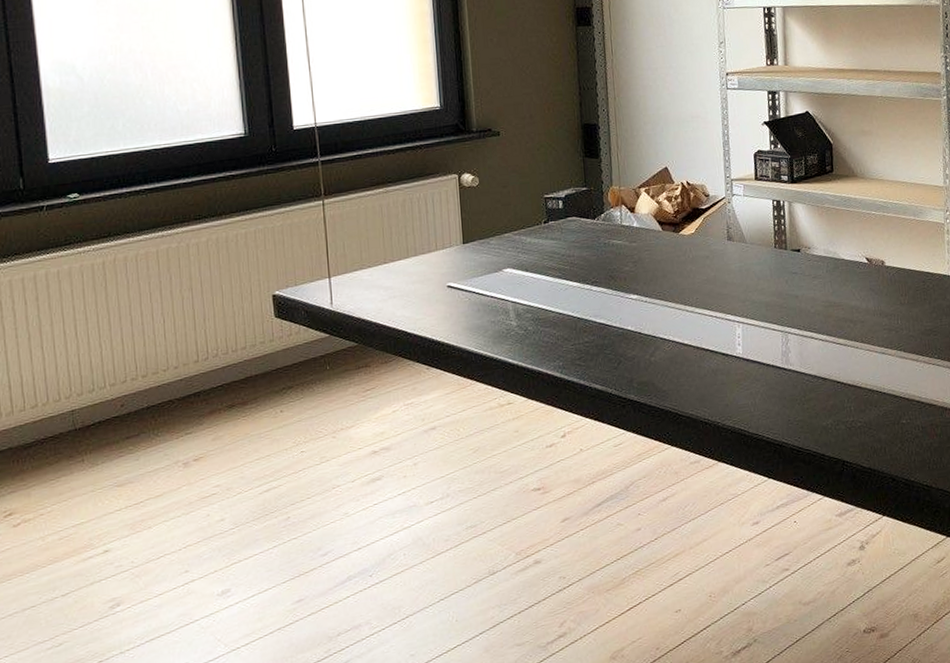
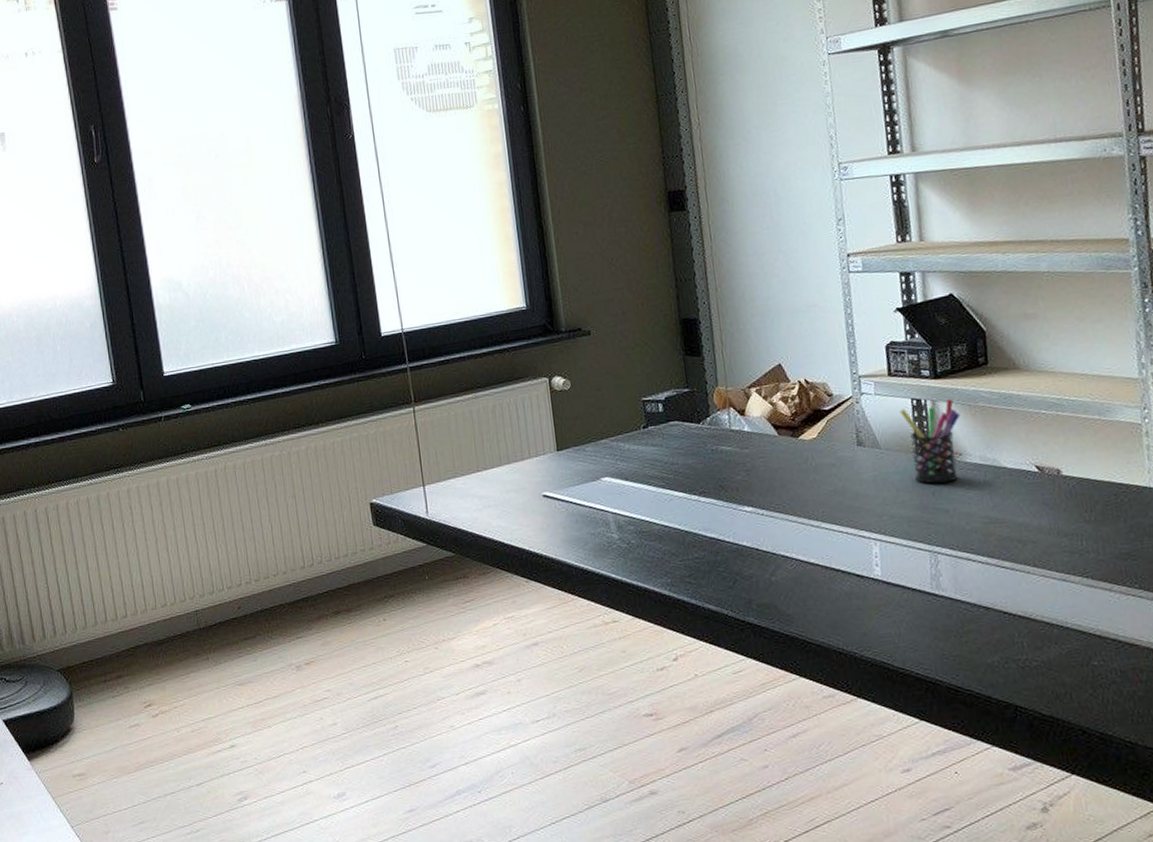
pen holder: none [762,201,810,274] -> present [899,399,960,484]

